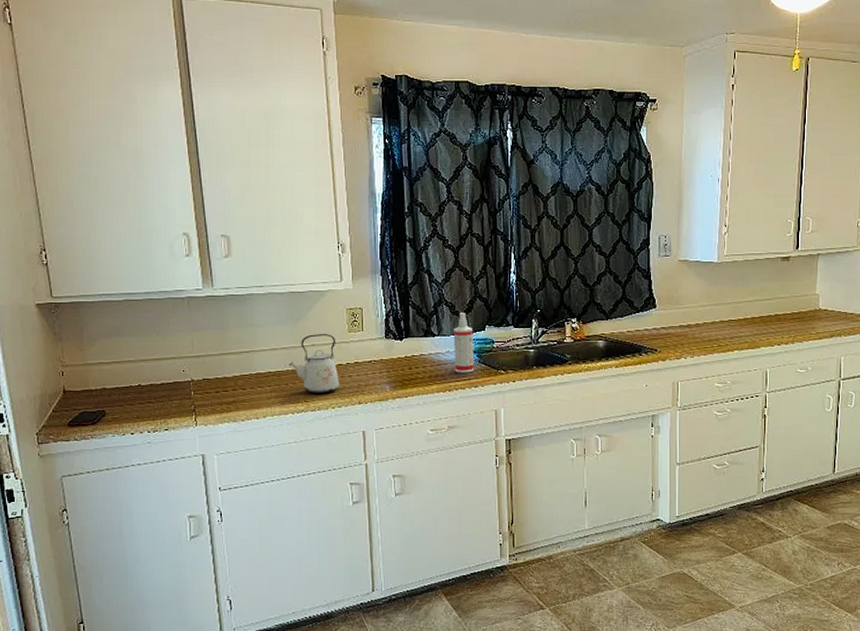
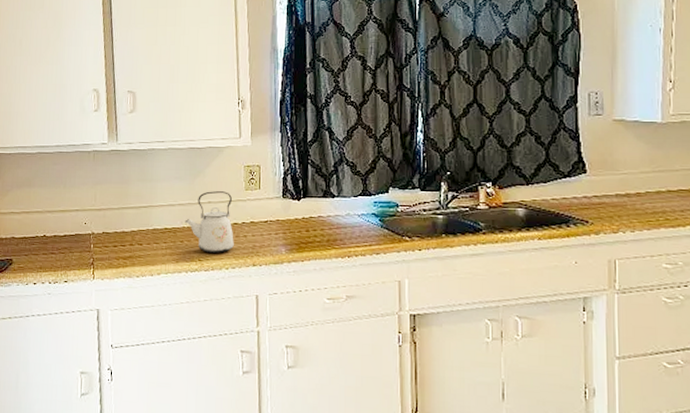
spray bottle: present [453,313,474,373] -> none [354,173,376,238]

